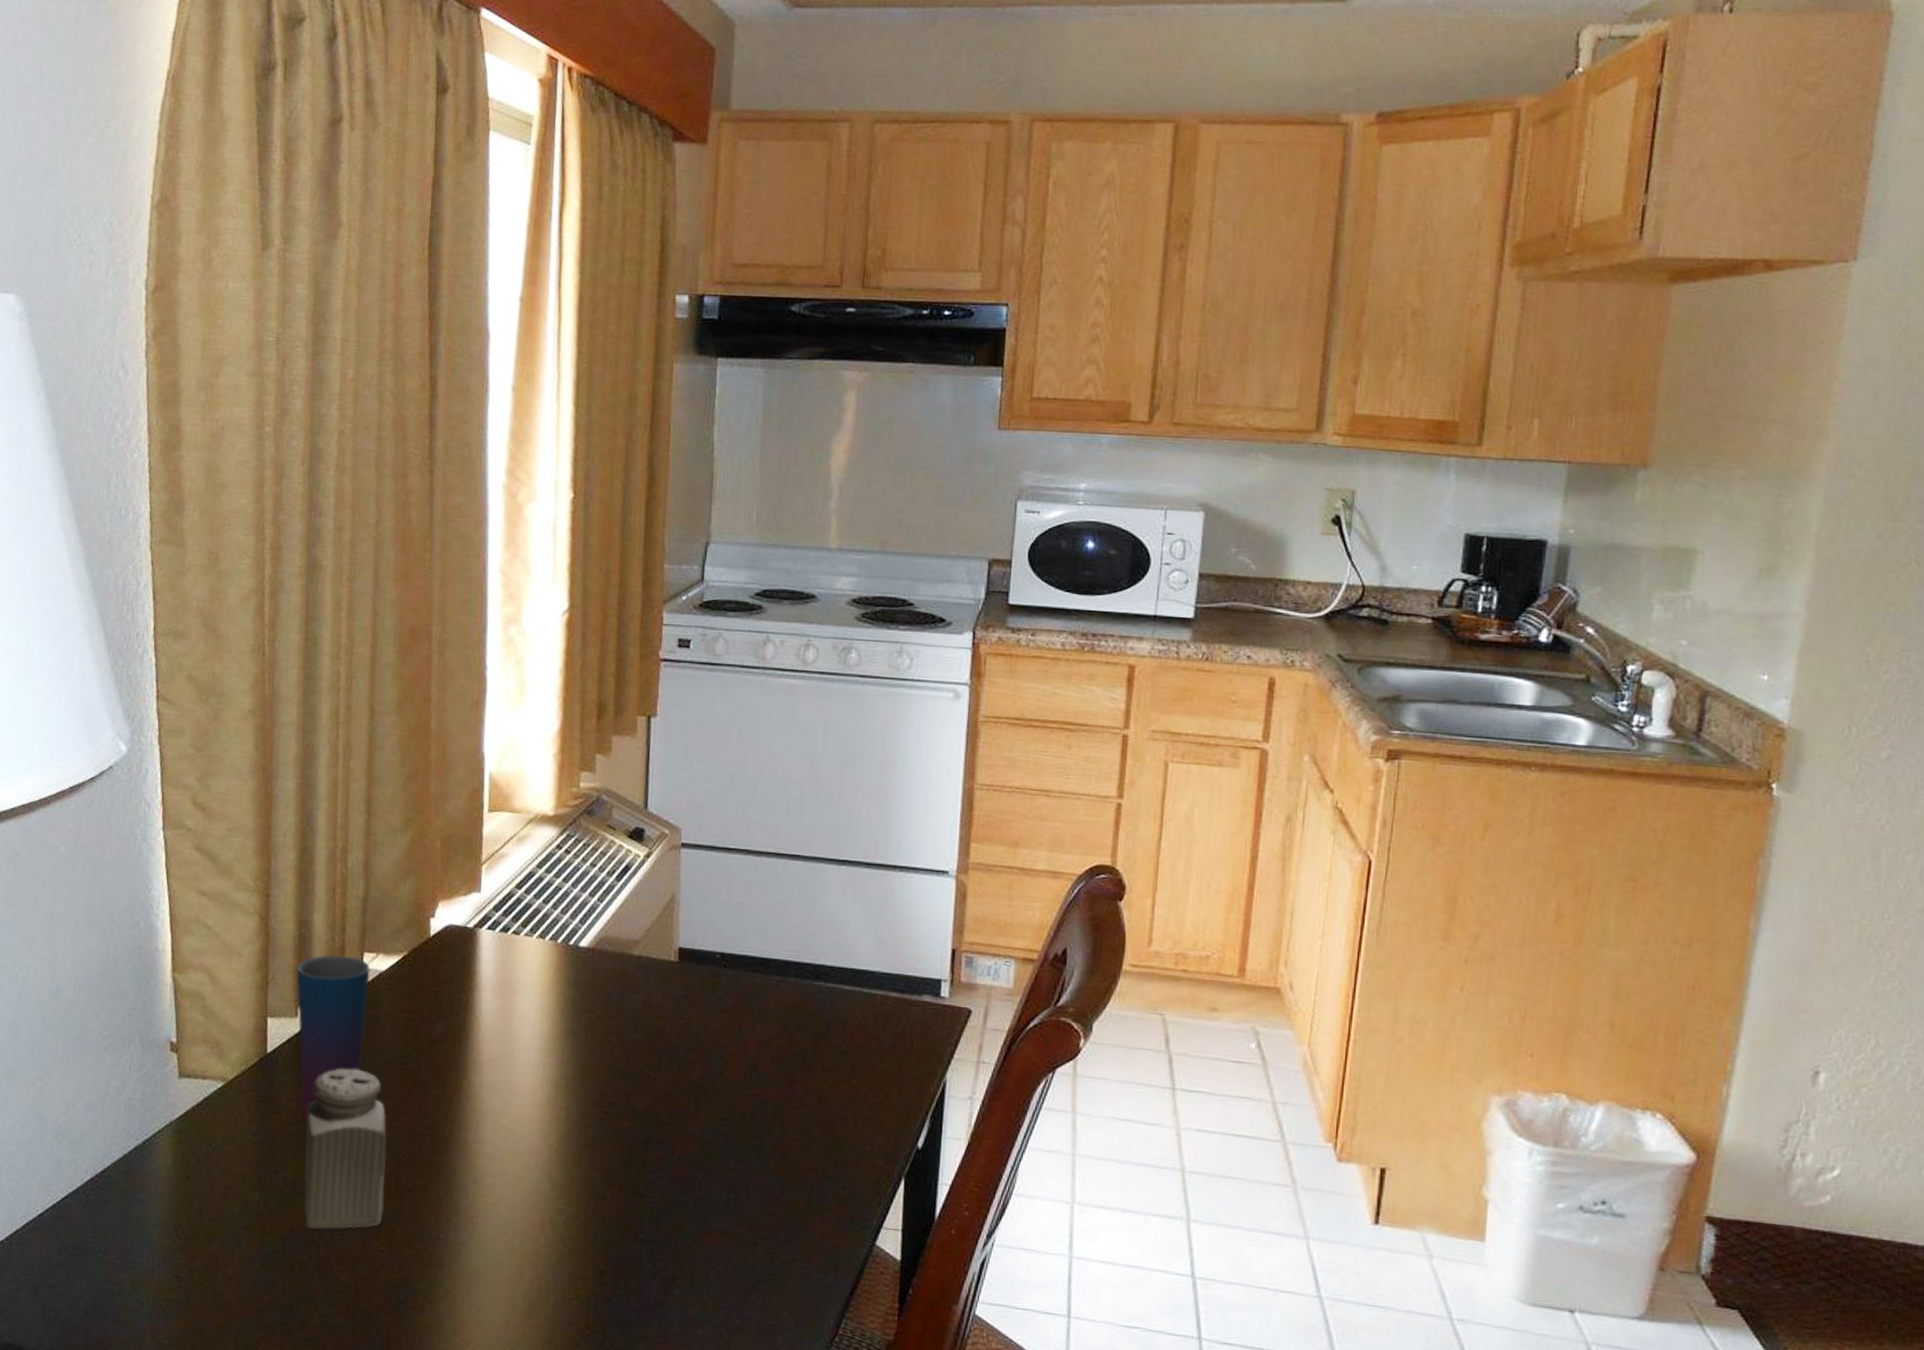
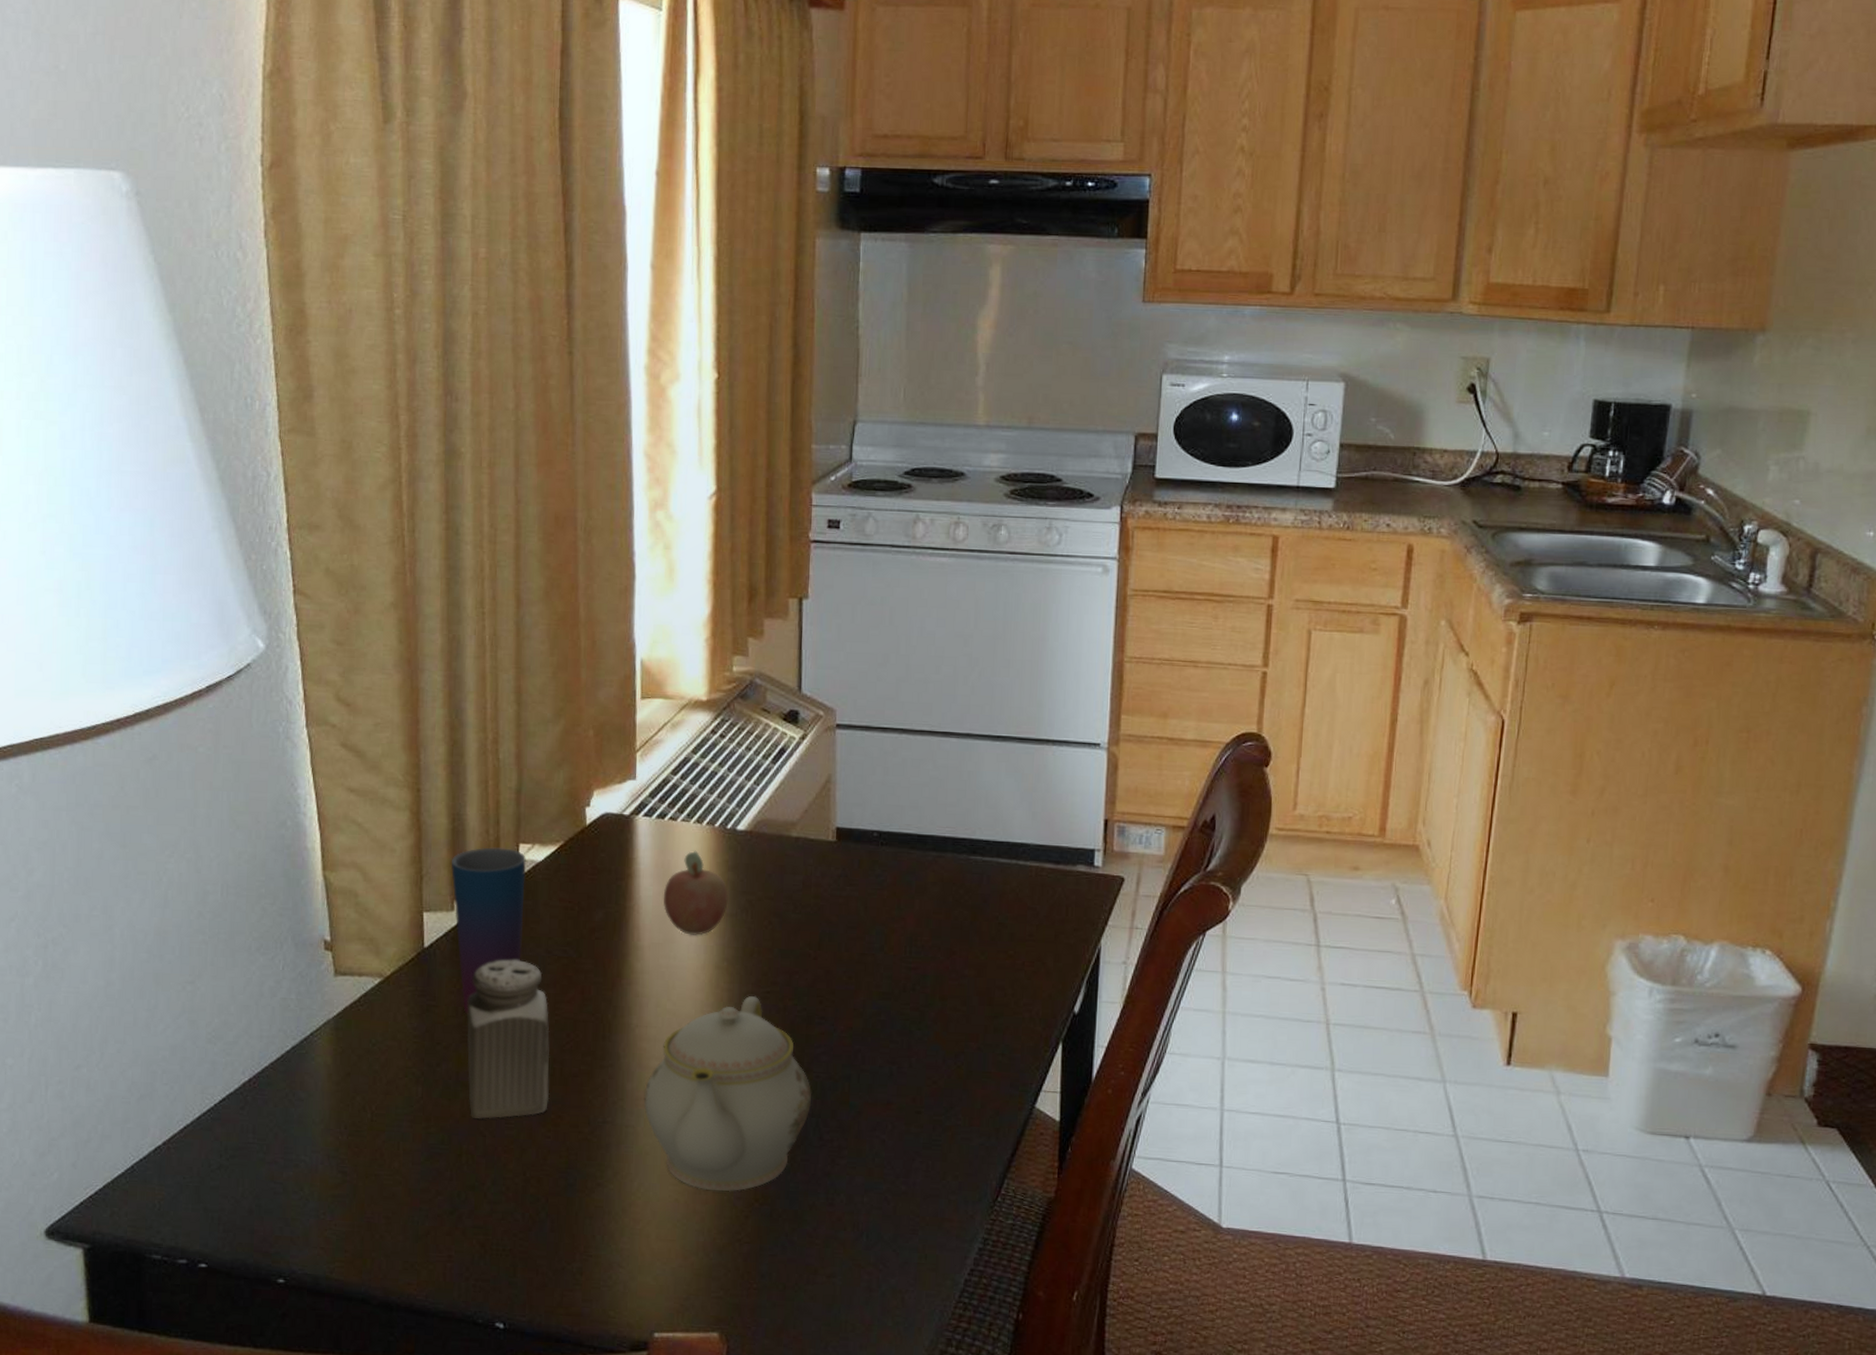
teapot: none [477,1115,647,1317] -> present [643,995,812,1192]
fruit: none [503,965,569,1052] -> present [663,850,728,935]

